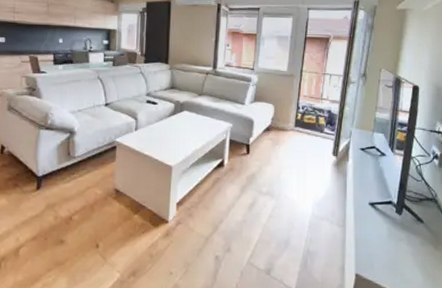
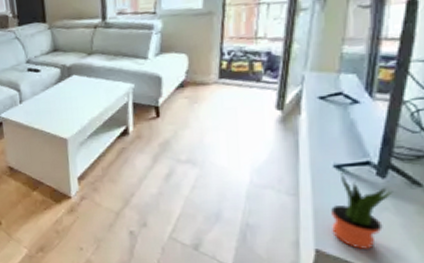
potted plant: none [367,210,406,274] -> present [331,173,393,249]

